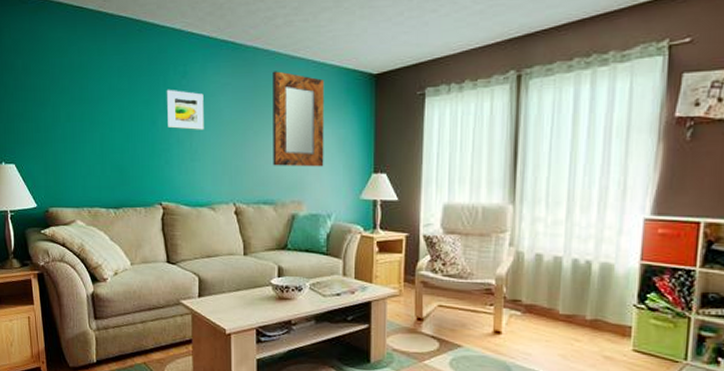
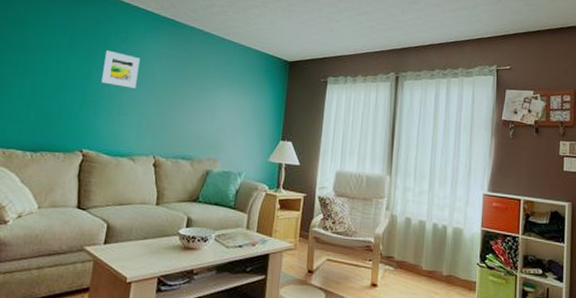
home mirror: present [272,71,325,167] -> none [194,48,248,132]

